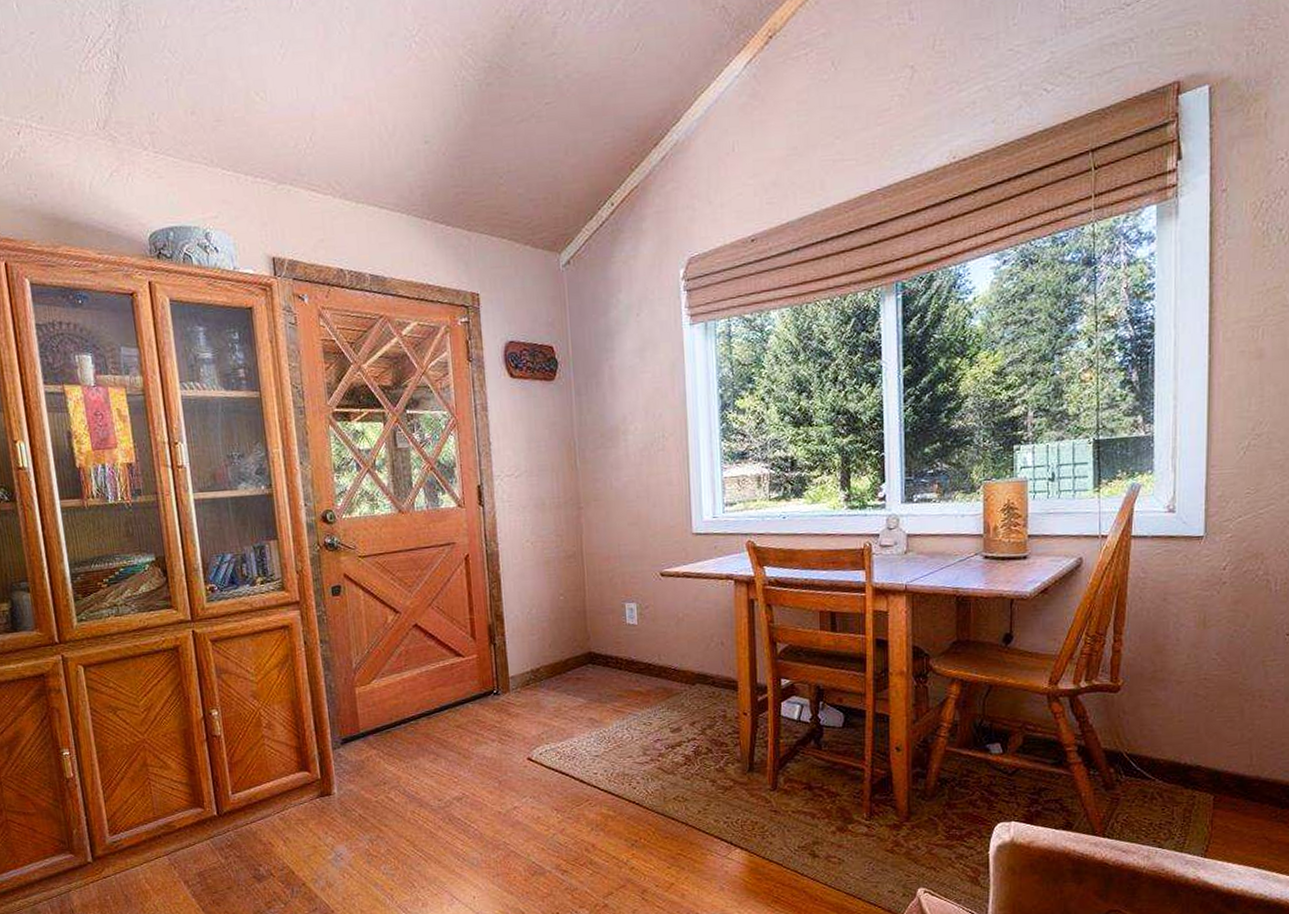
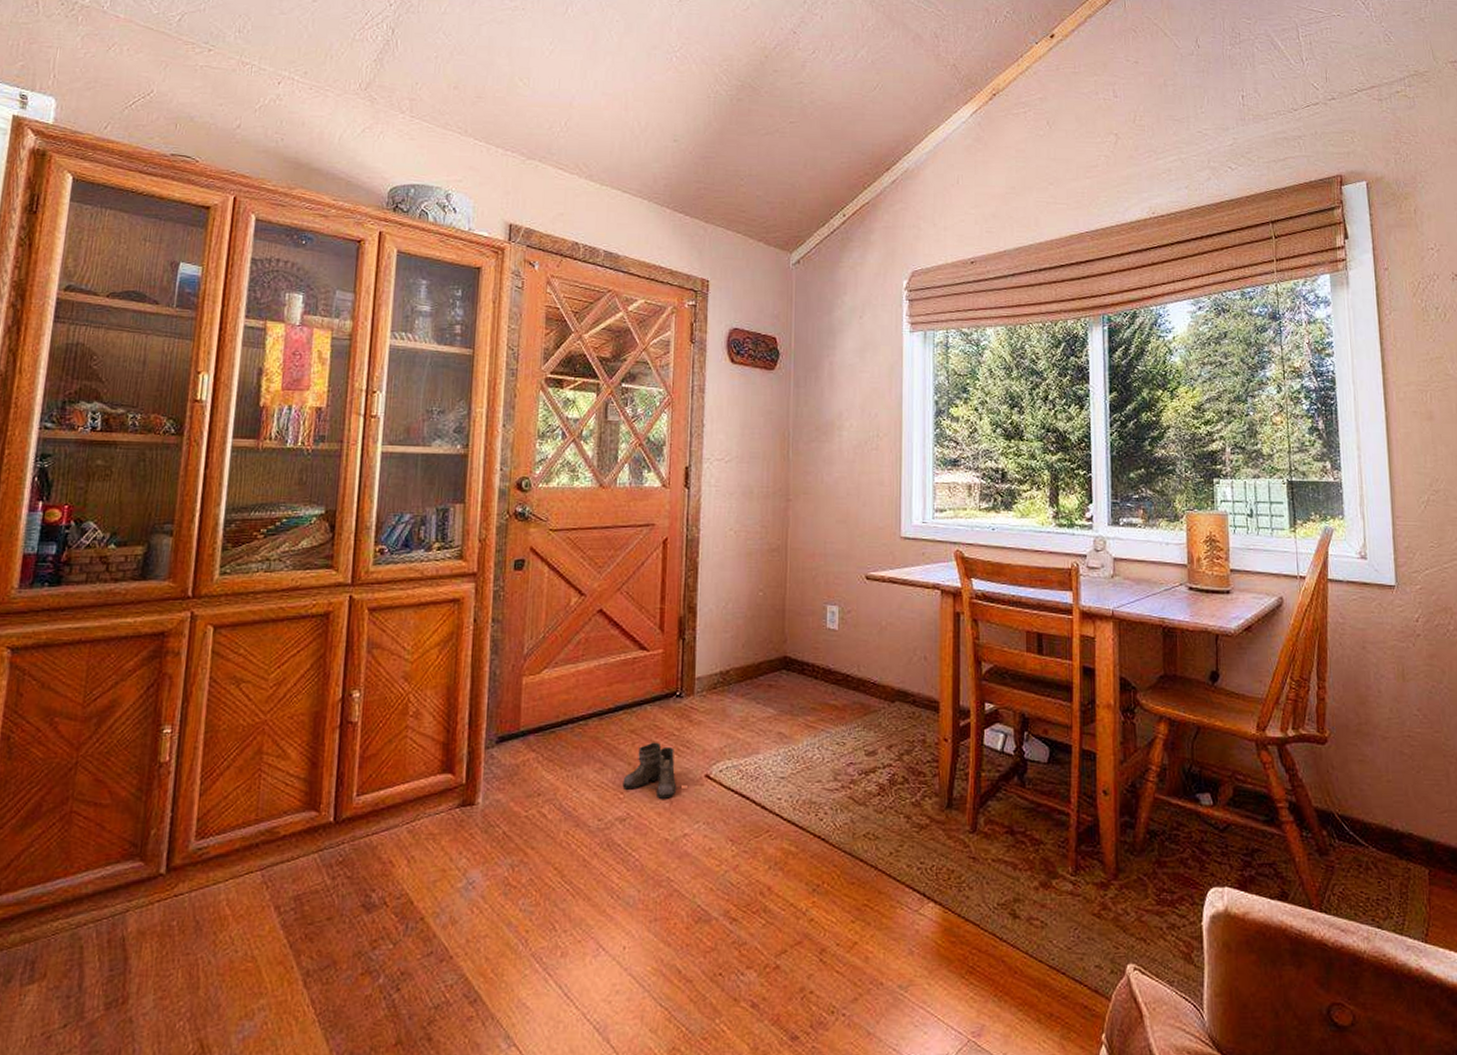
boots: none [455,734,505,780] -> present [622,742,679,799]

